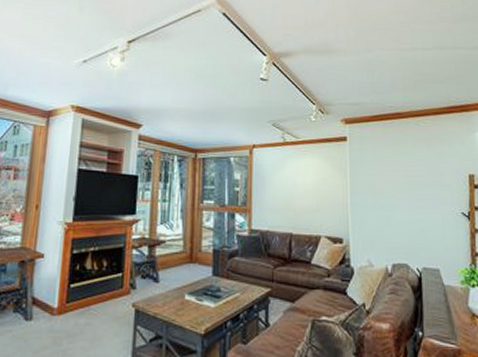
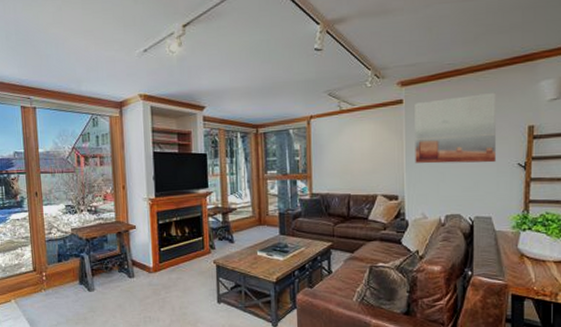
wall art: none [358,138,441,210] -> present [415,92,497,164]

